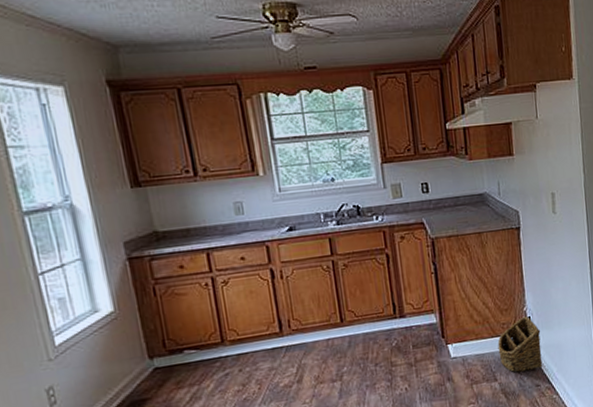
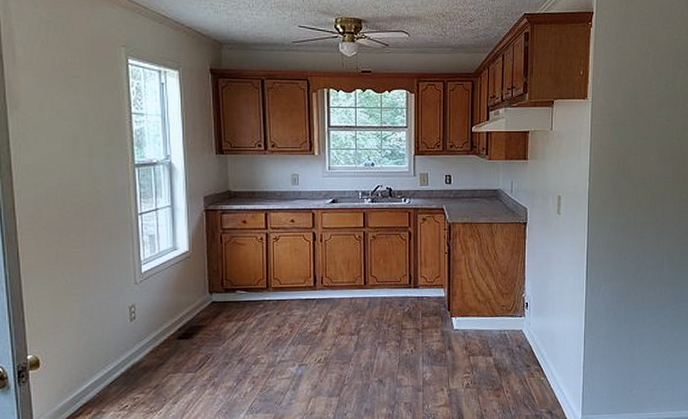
basket: present [497,316,543,373] -> none [496,302,536,351]

